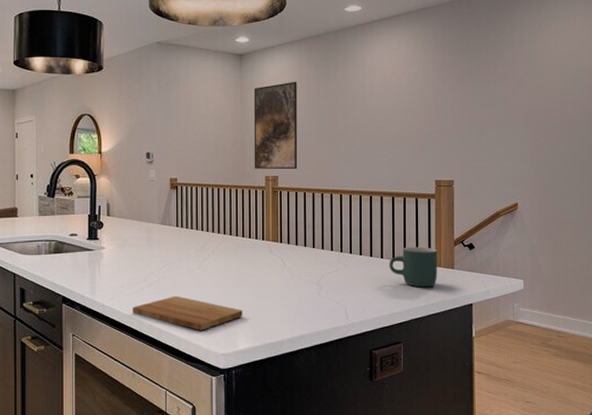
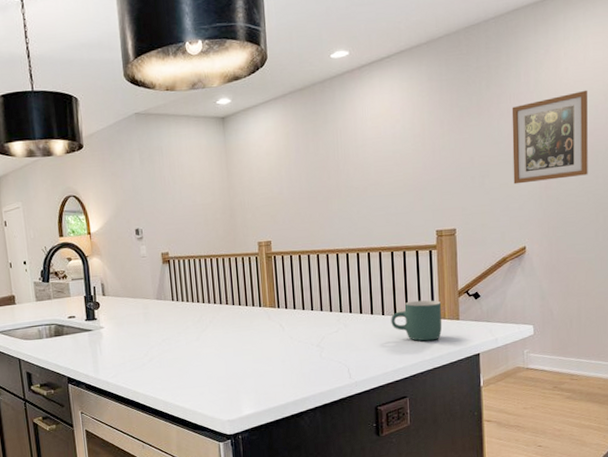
cutting board: present [133,295,243,331] -> none [136,368,245,400]
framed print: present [253,81,298,169] -> none [239,140,291,236]
wall art: none [507,64,575,144] -> present [511,90,588,184]

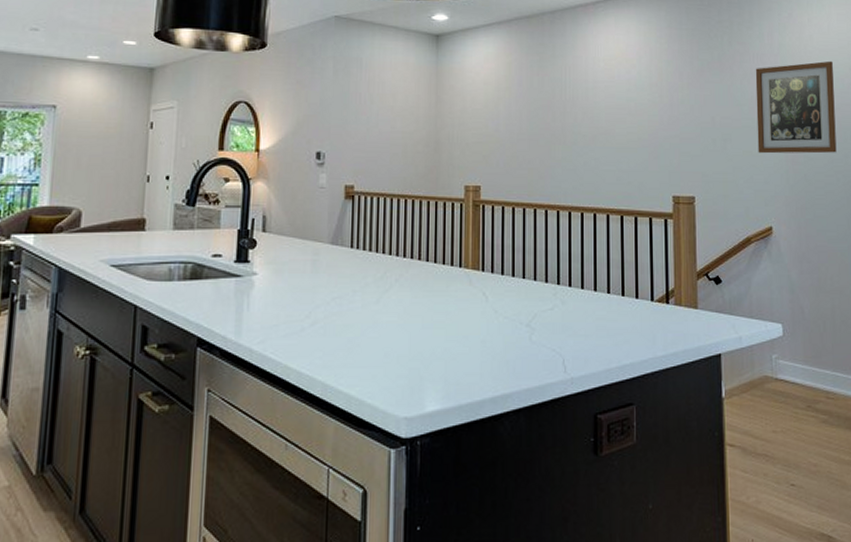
mug: present [391,300,442,341] -> none [617,279,678,332]

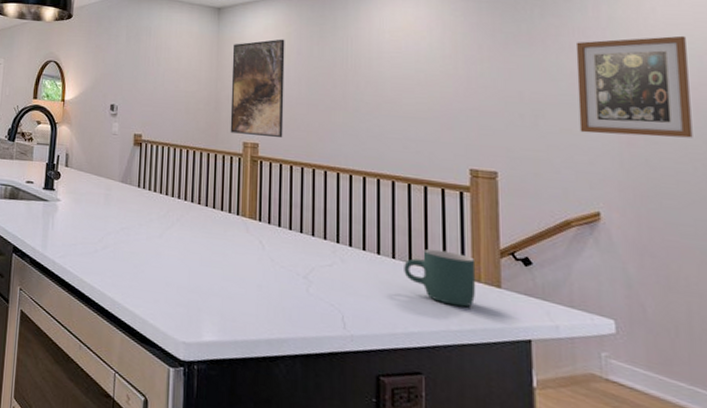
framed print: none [451,69,506,177] -> present [230,39,285,137]
mug: none [617,279,678,332] -> present [404,249,476,307]

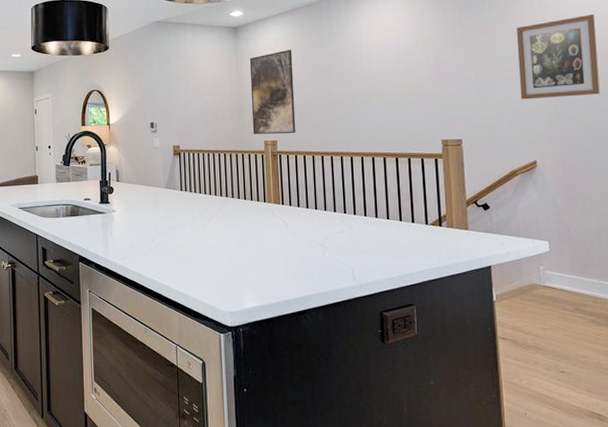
mug: present [404,249,476,307] -> none [396,207,450,249]

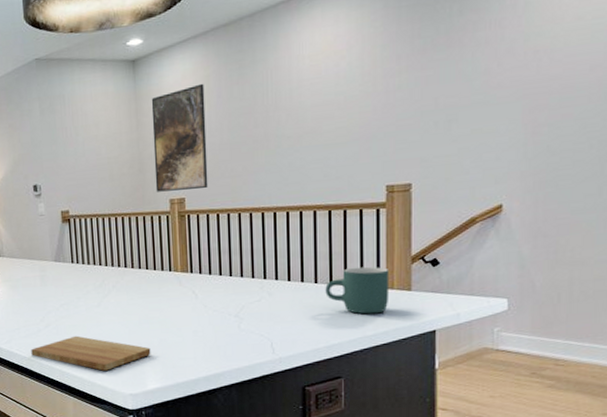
cutting board: none [142,255,248,289] -> present [31,335,151,371]
mug: none [396,207,450,249] -> present [325,266,390,315]
wall art: present [516,14,600,100] -> none [489,10,597,130]

